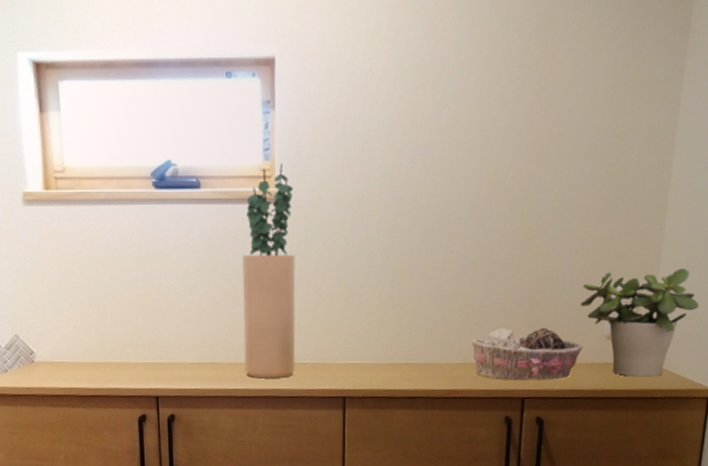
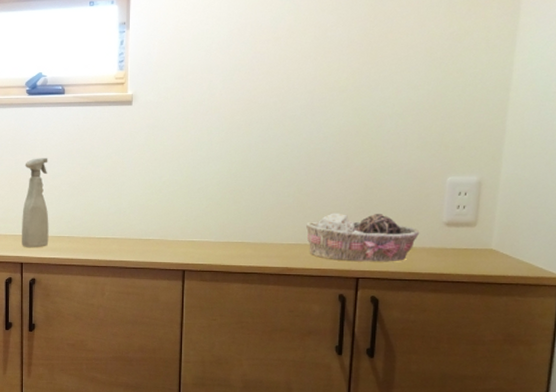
spray bottle: none [154,268,189,378] -> present [22,158,49,248]
vase: present [242,163,296,379] -> none [96,72,143,251]
potted plant: present [580,269,699,377] -> none [416,160,547,263]

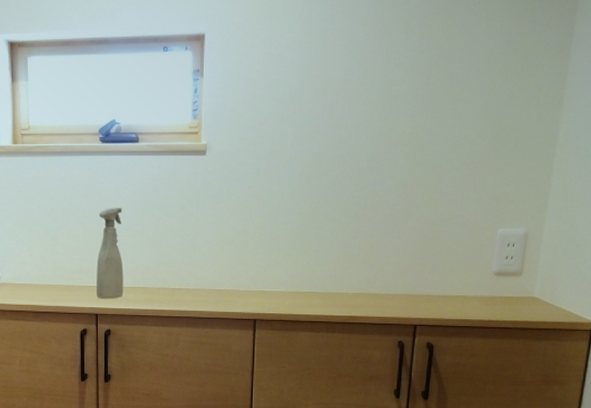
decorative basket: present [306,213,420,262] -> none [370,263,472,310]

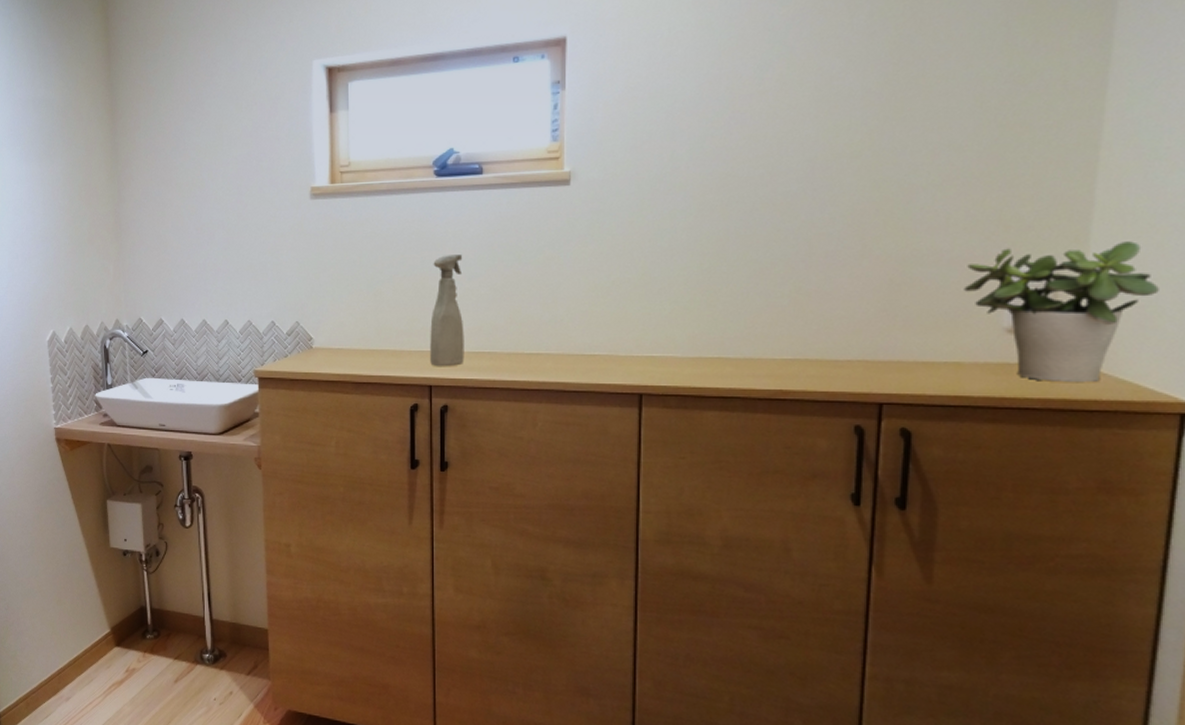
potted plant: none [470,213,584,310] -> present [964,241,1159,383]

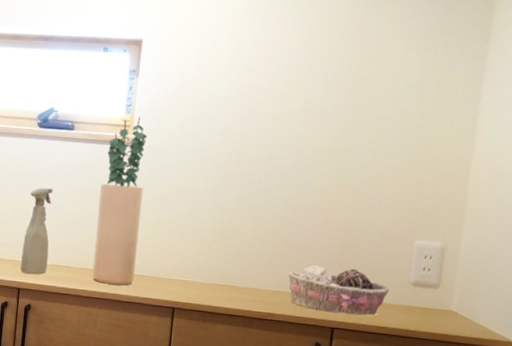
vase: none [524,143,585,370] -> present [92,117,147,286]
decorative basket: none [807,317,970,383] -> present [289,265,390,316]
potted plant: present [964,241,1159,383] -> none [388,228,500,324]

